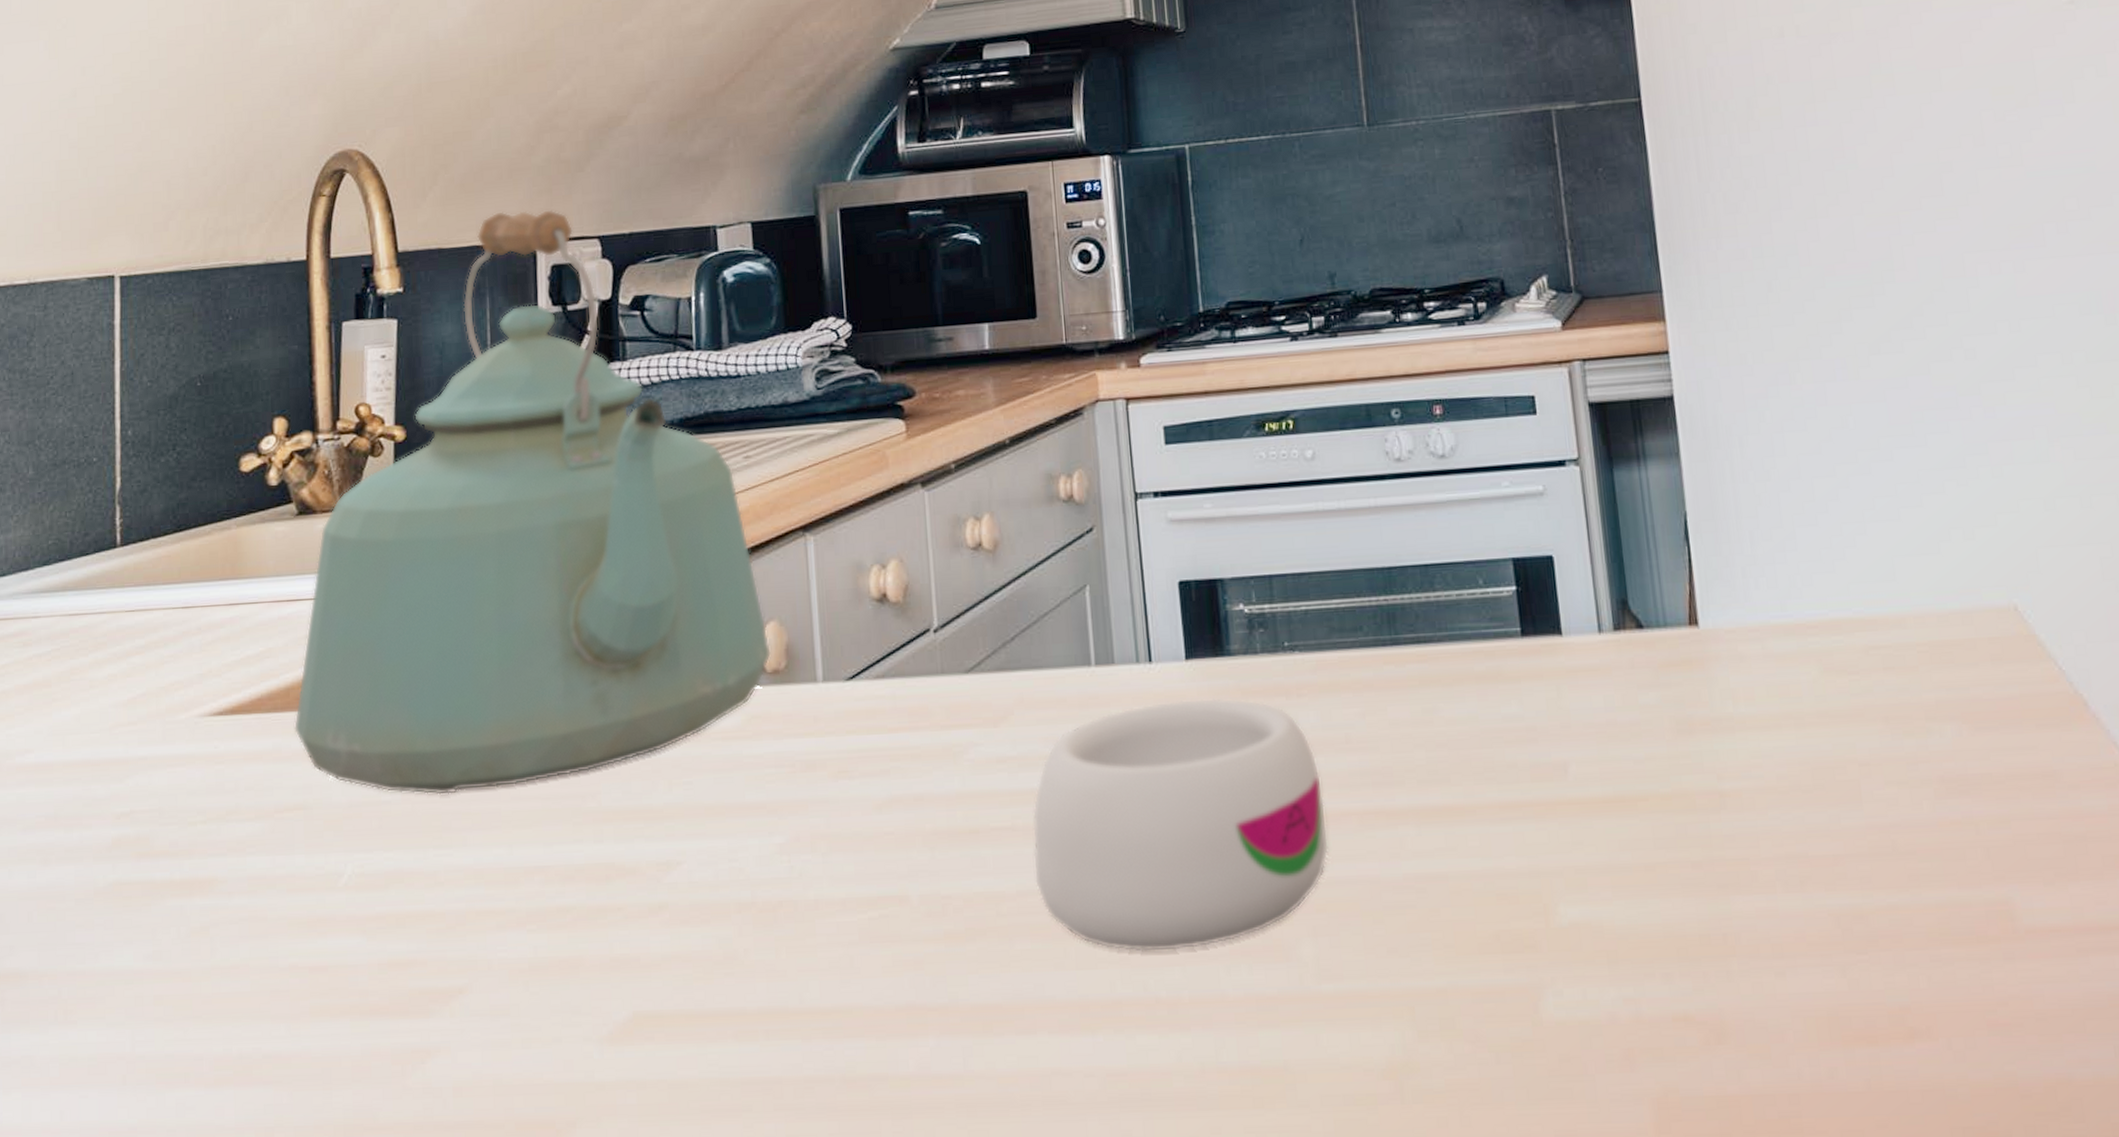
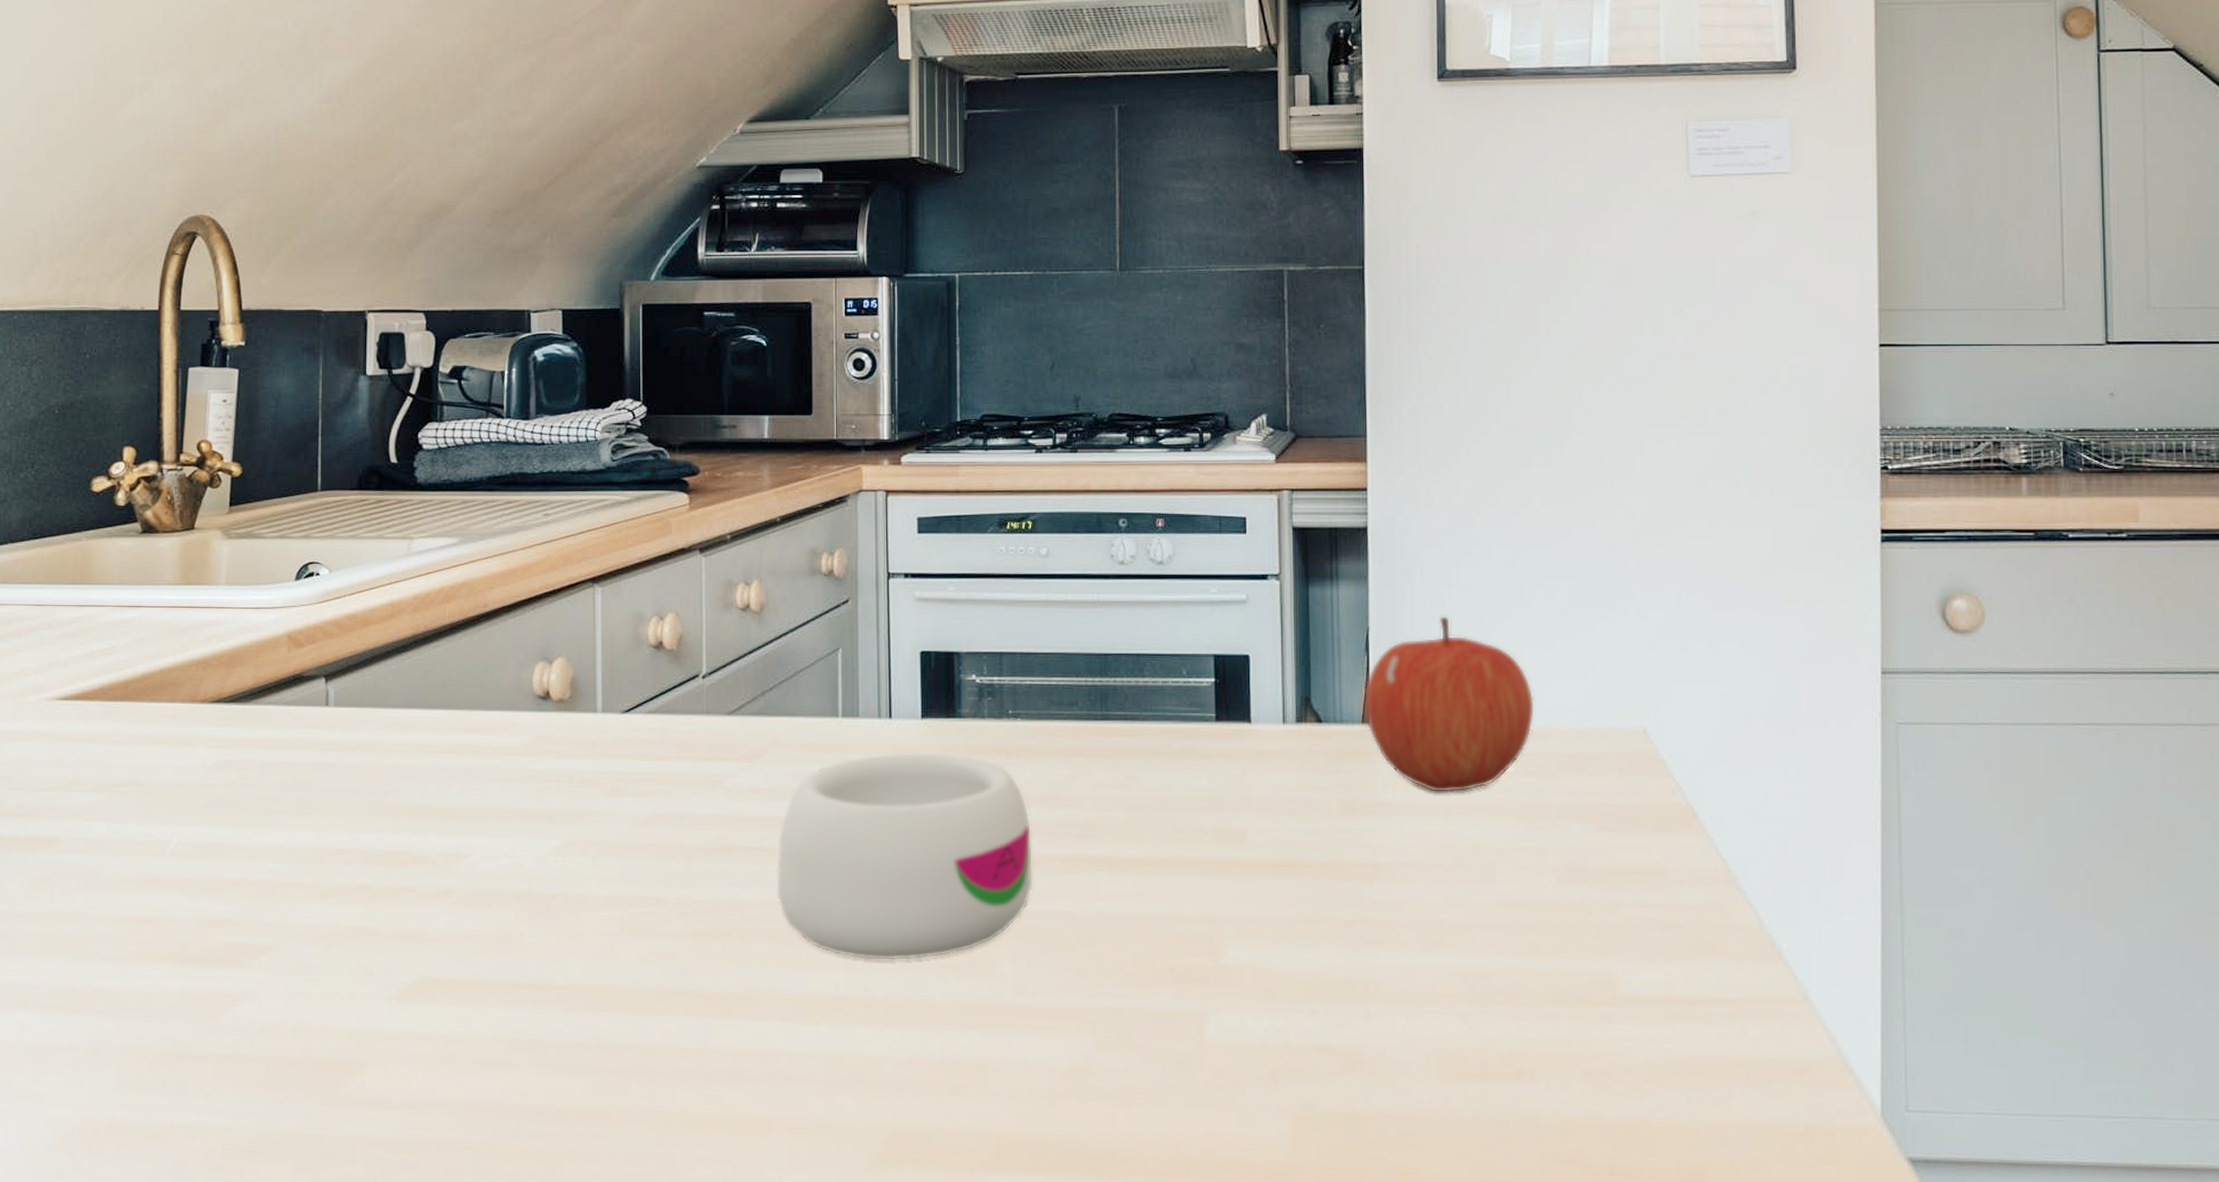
kettle: present [293,209,772,795] -> none [131,282,558,783]
apple: none [1688,491,1887,702] -> present [1363,616,1536,794]

